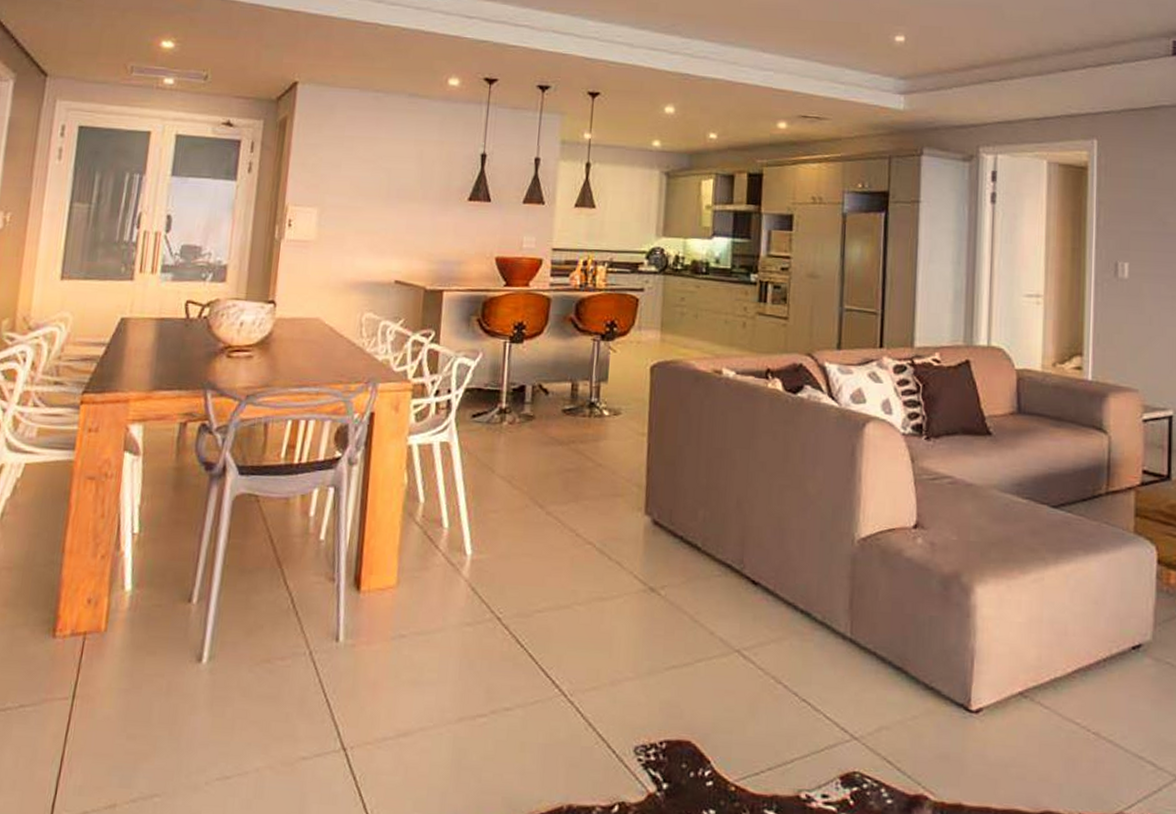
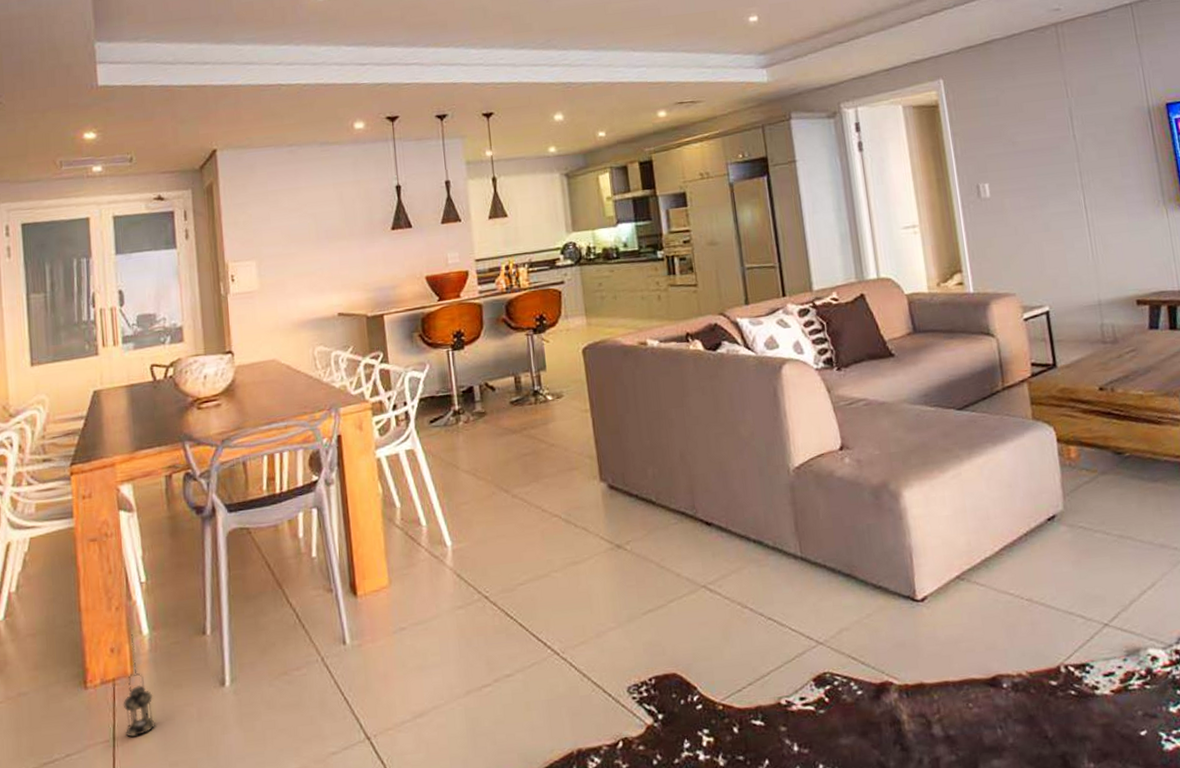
lantern: none [87,587,124,700] -> present [123,634,155,737]

